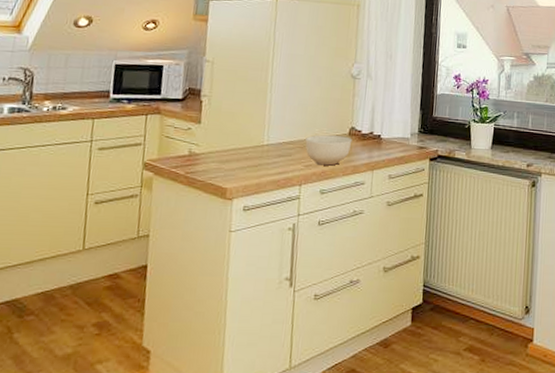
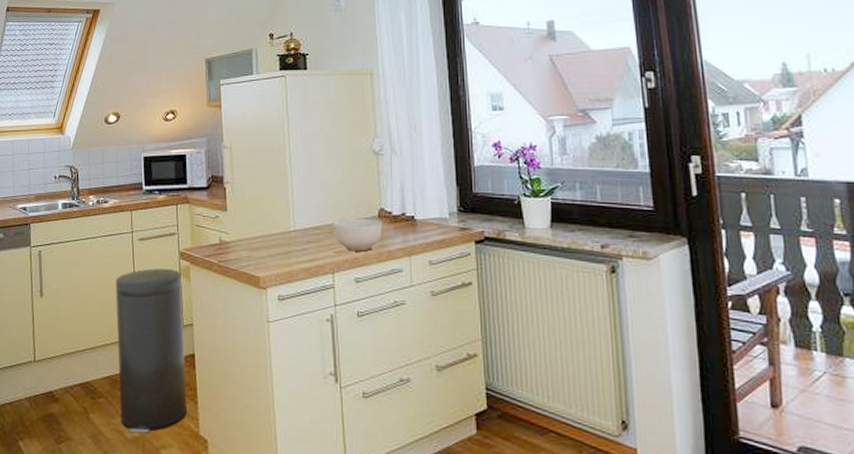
pedal bin: none [51,179,143,350] -> present [115,268,188,433]

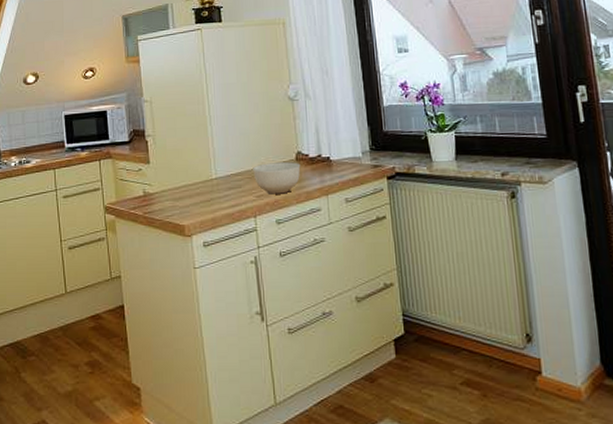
pedal bin: present [115,268,188,433] -> none [41,224,119,388]

